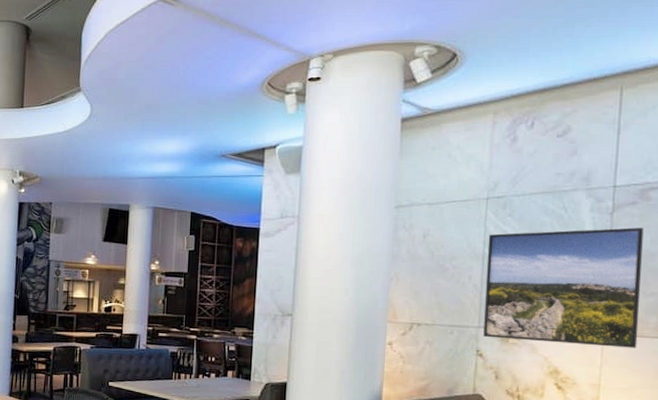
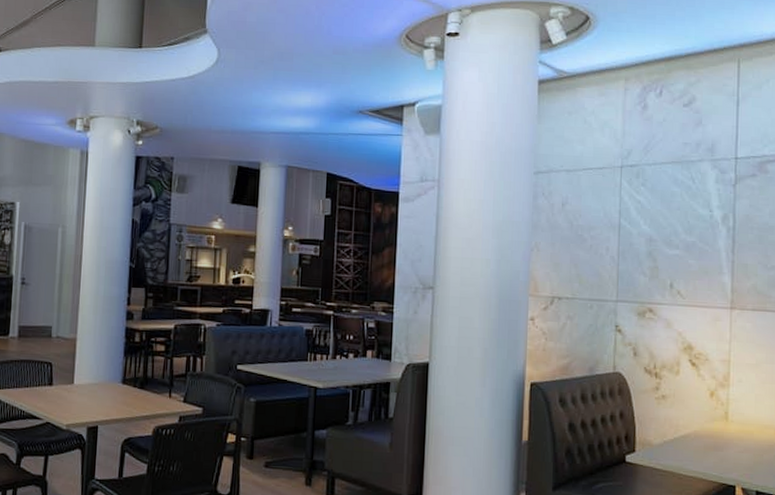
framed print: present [483,227,644,348] -> none [621,200,763,323]

